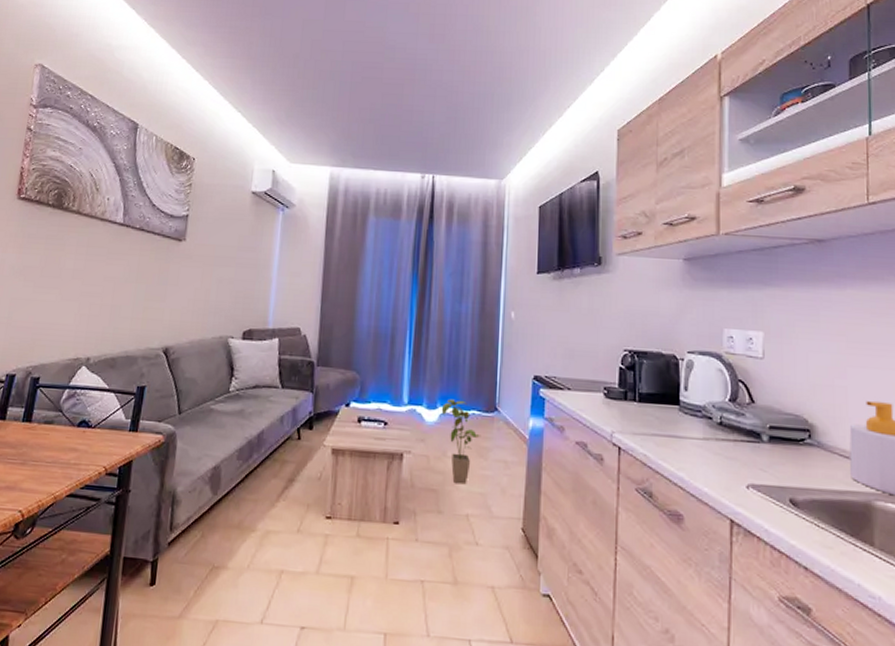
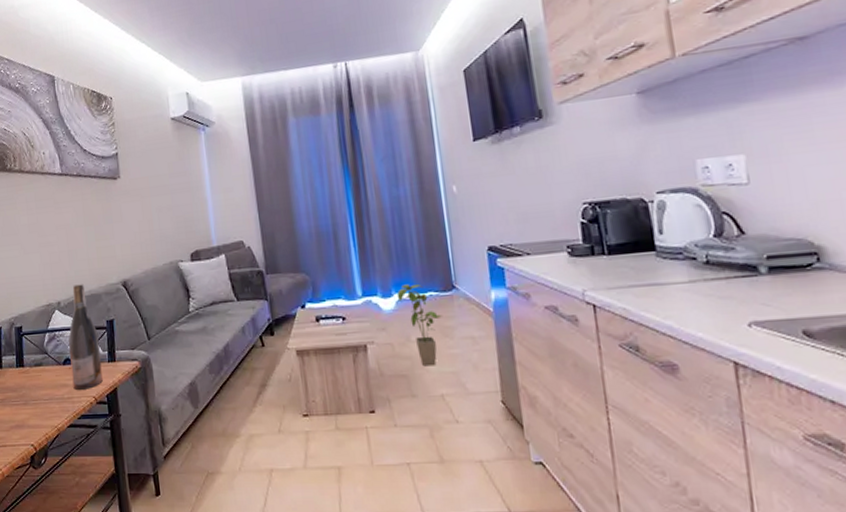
wine bottle: none [83,342,125,457] -> present [68,283,103,390]

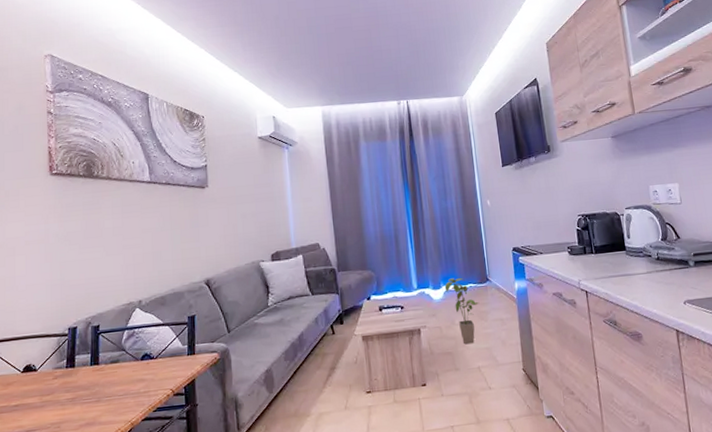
wine bottle: present [68,283,103,390] -> none [148,282,181,384]

